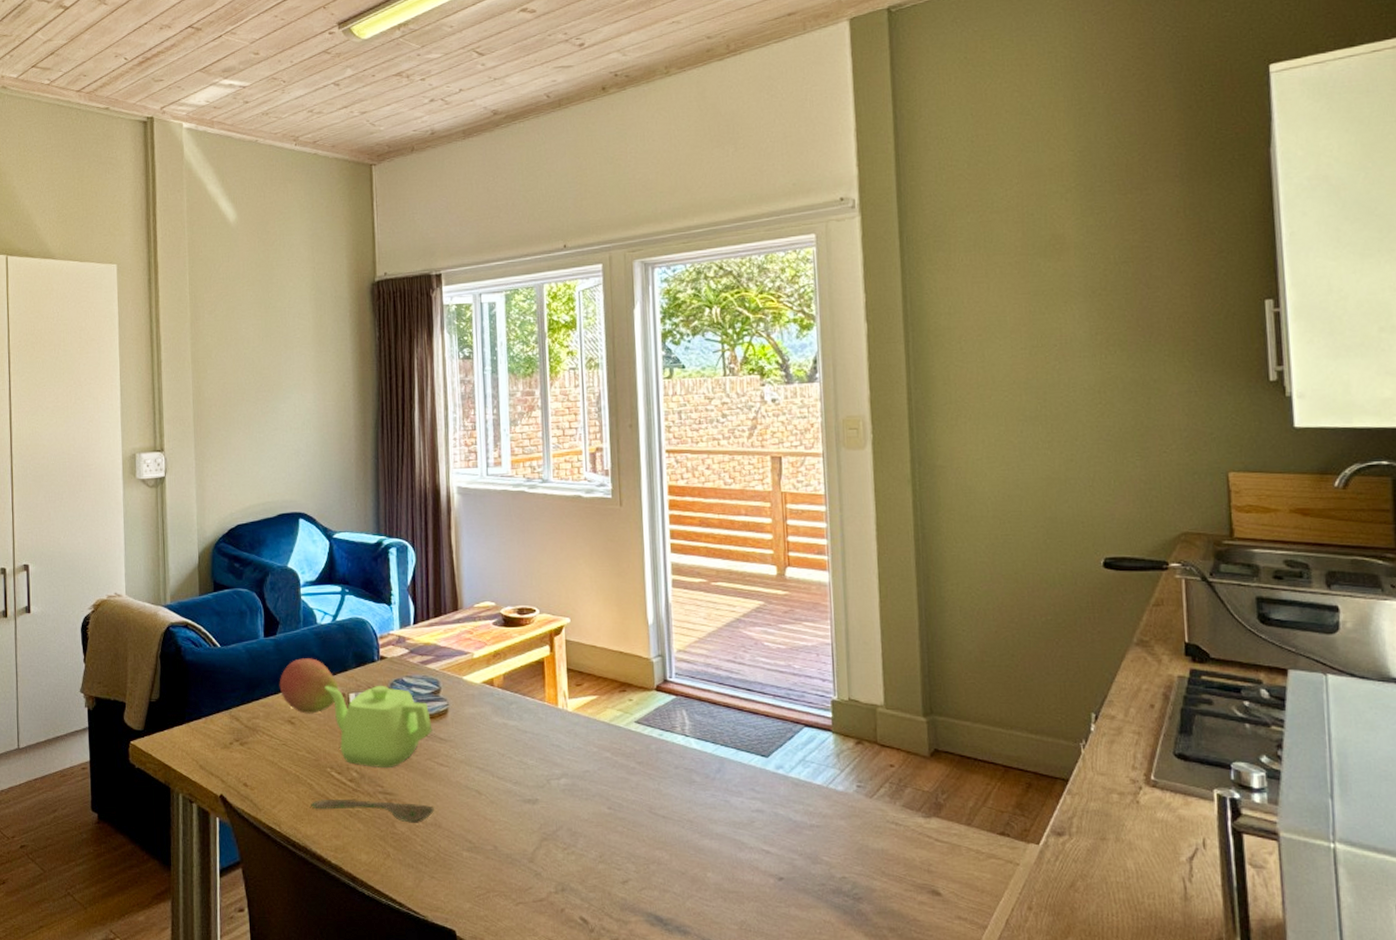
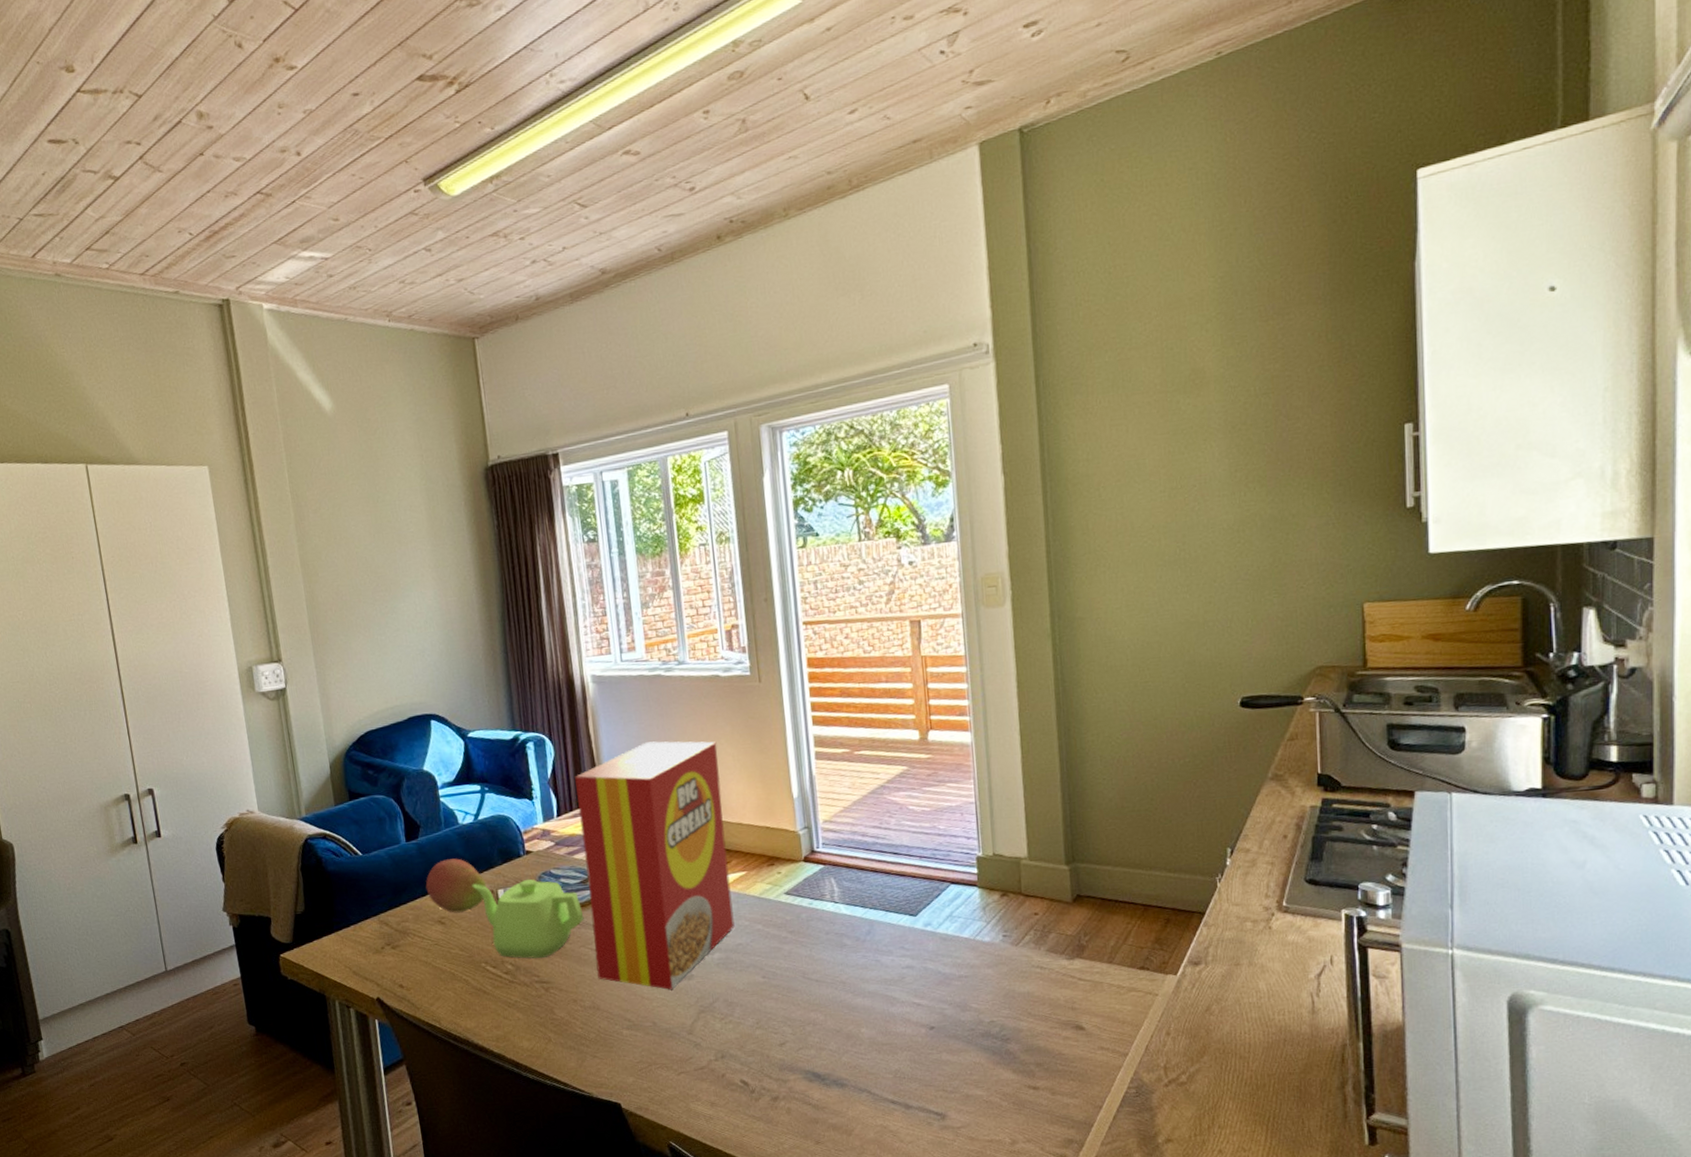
spoon: present [311,799,434,823] -> none [468,989,592,1008]
cereal box: none [434,556,583,813] -> present [575,741,735,990]

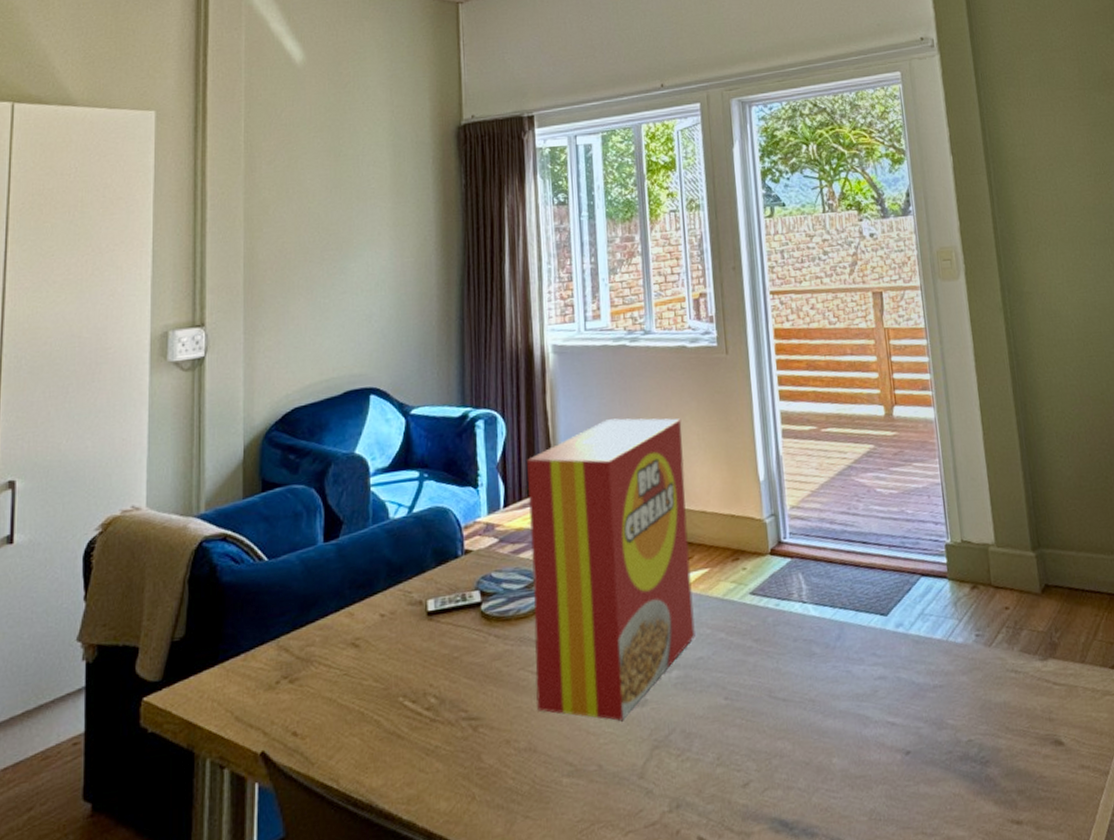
fruit: present [425,858,487,913] -> none [341,561,415,632]
teapot: present [472,879,584,959] -> none [397,585,526,688]

